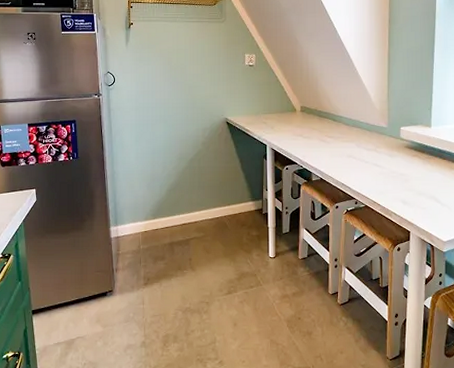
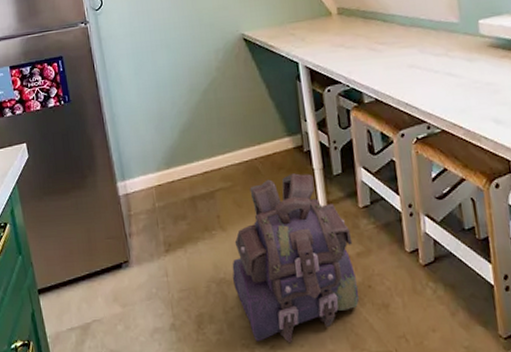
backpack: none [195,230,291,359] -> present [232,173,360,343]

